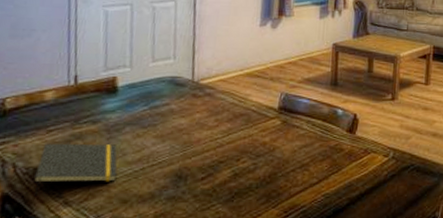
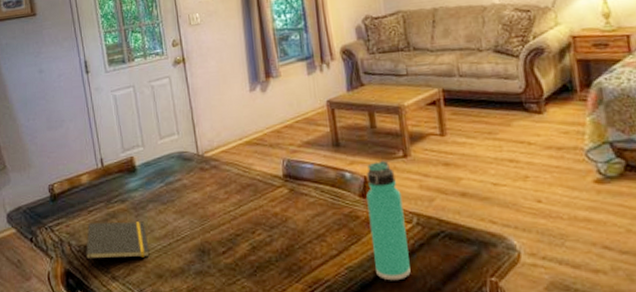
thermos bottle: none [349,101,384,207] -> present [366,160,411,281]

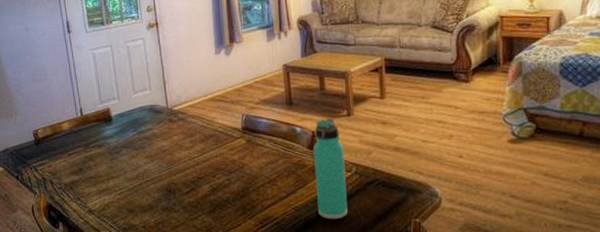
notepad: present [86,221,150,272] -> none [66,164,122,206]

